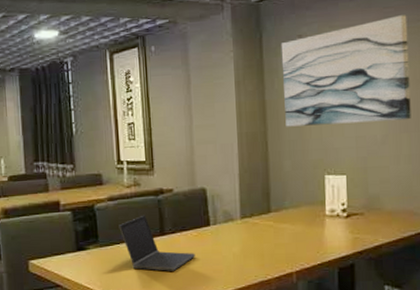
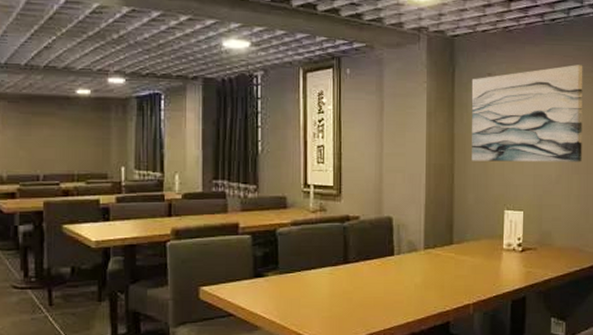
laptop computer: present [119,215,195,271] -> none [301,242,377,301]

